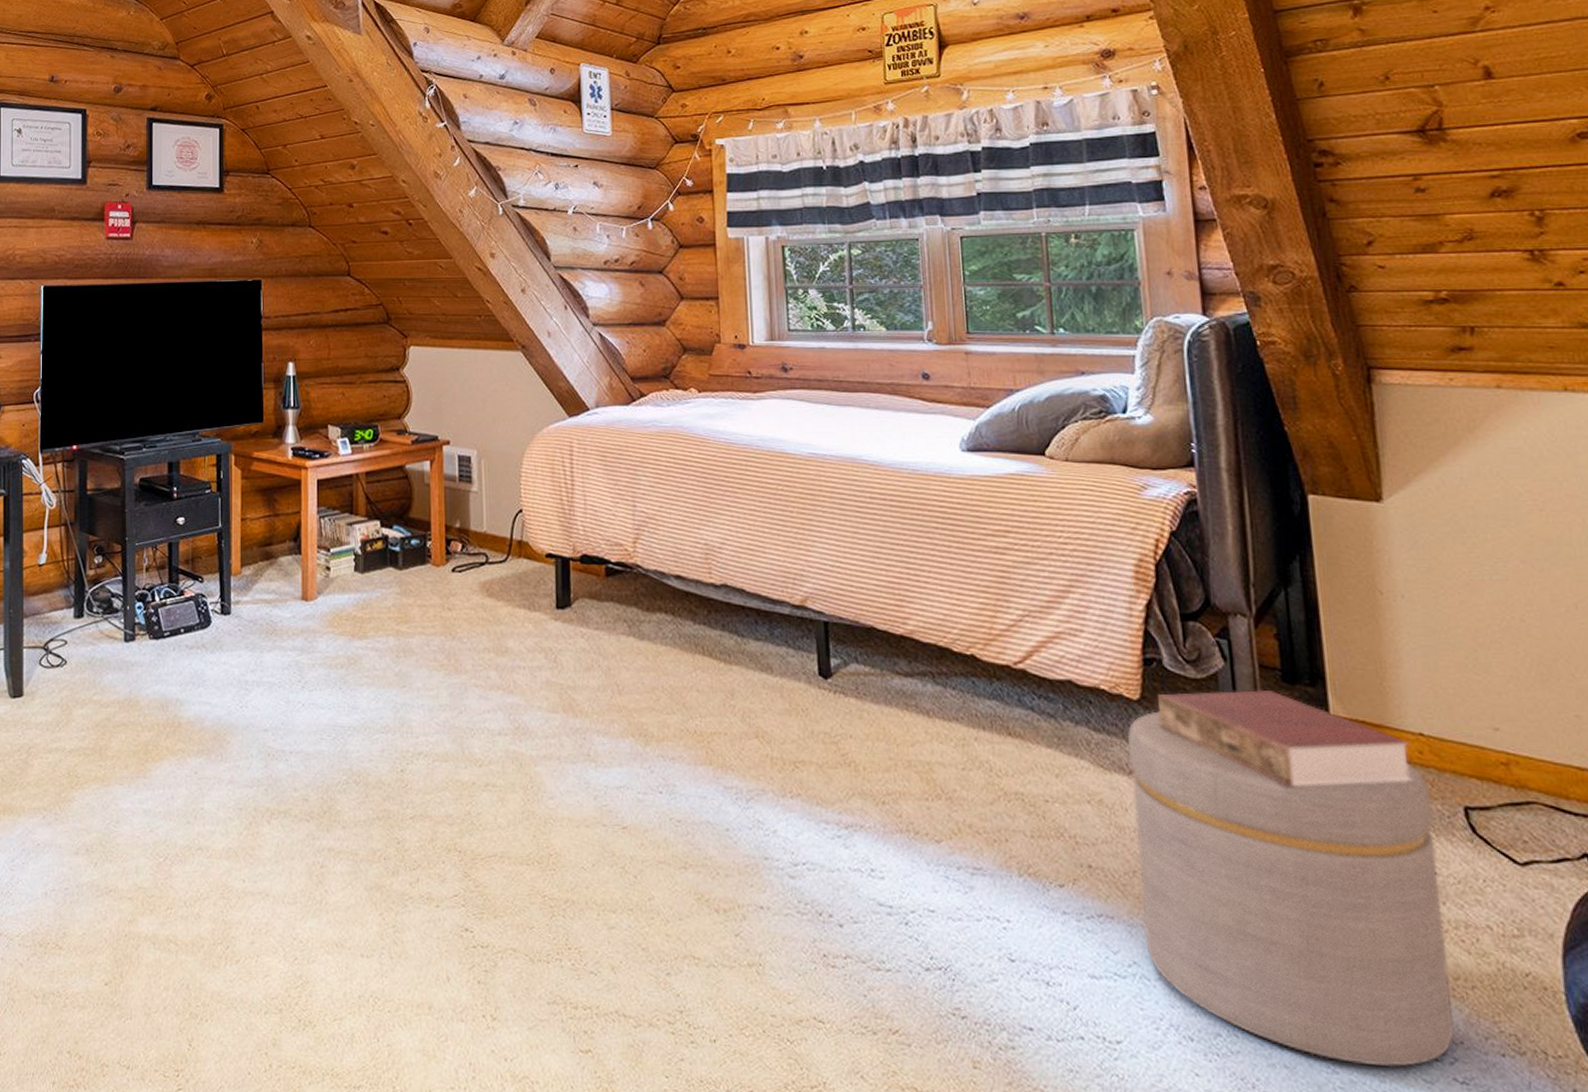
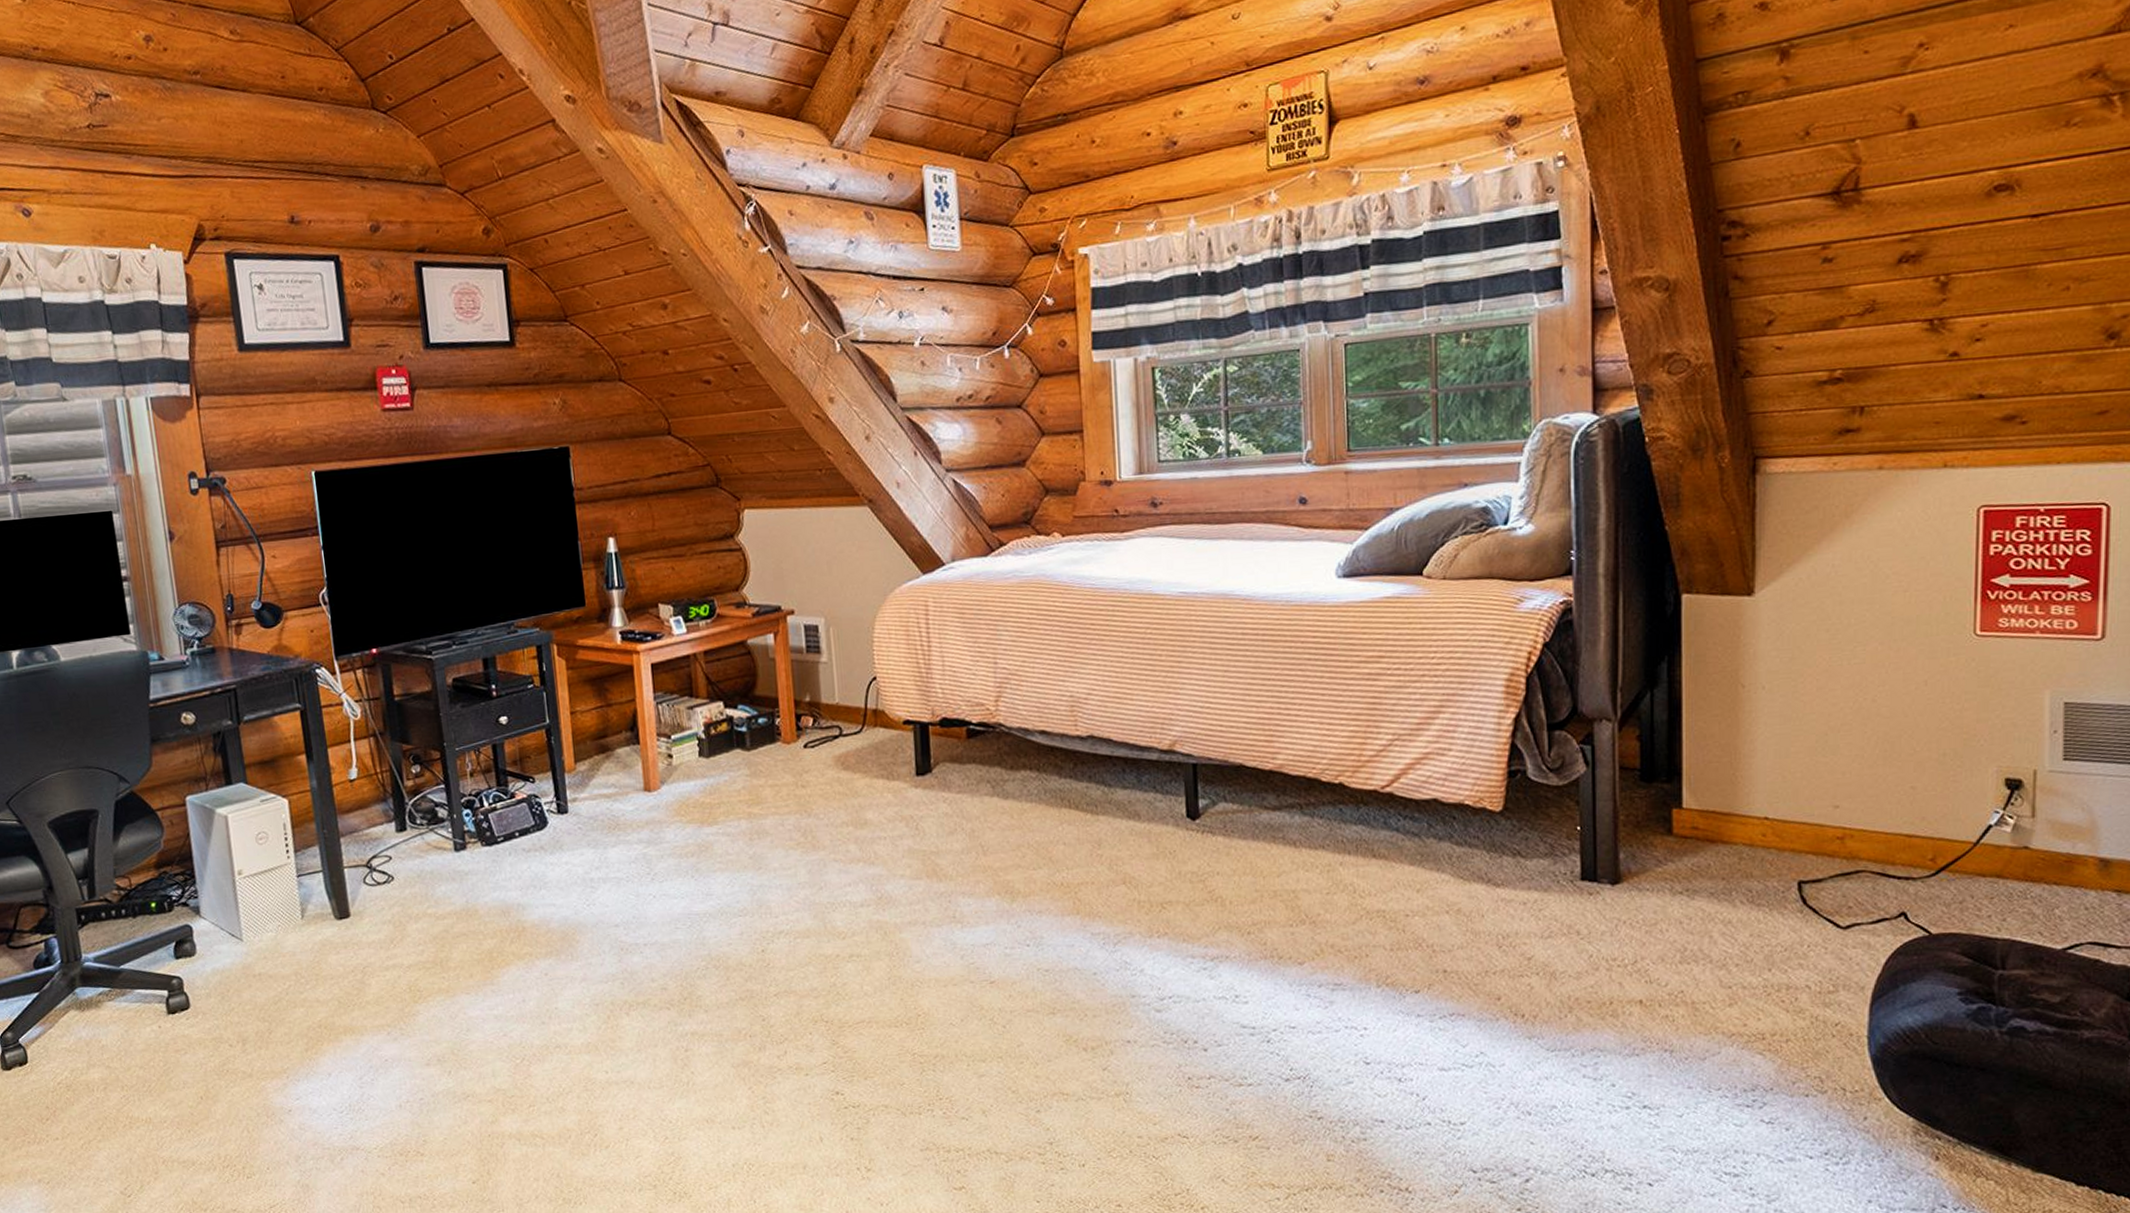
ottoman: present [1127,711,1455,1068] -> none [1488,820,1769,1117]
book: present [1158,689,1414,787] -> none [1520,790,1754,879]

